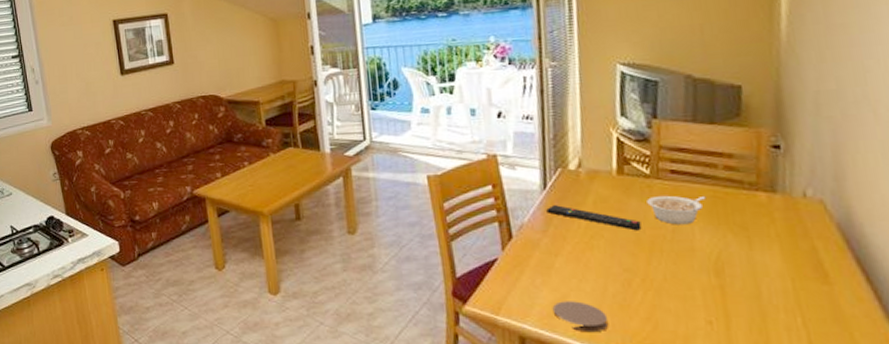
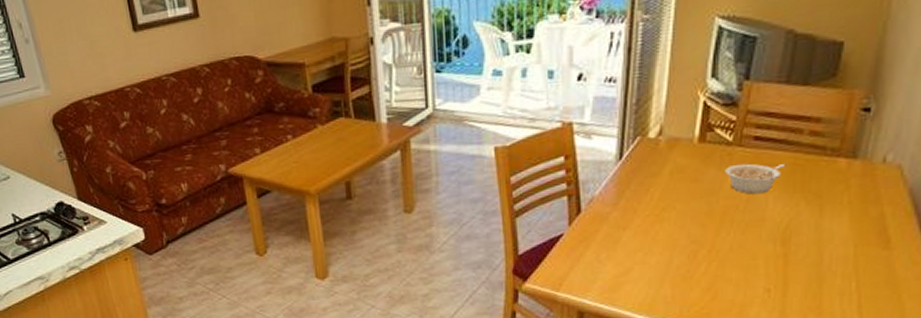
remote control: present [546,205,642,231] -> none [620,176,716,202]
coaster: present [552,301,608,333] -> none [614,274,669,305]

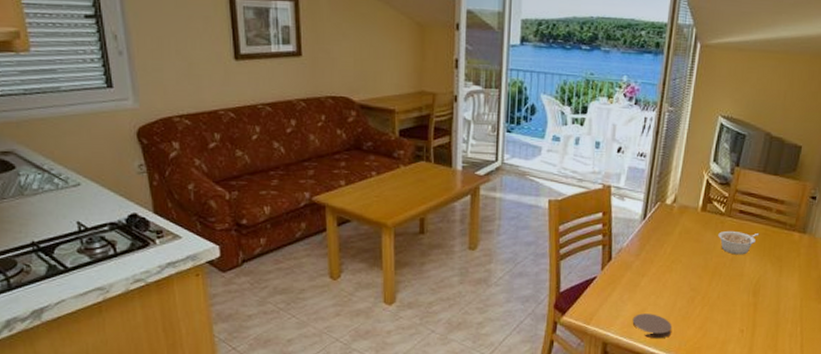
coaster: none [614,274,669,305] -> present [632,313,672,339]

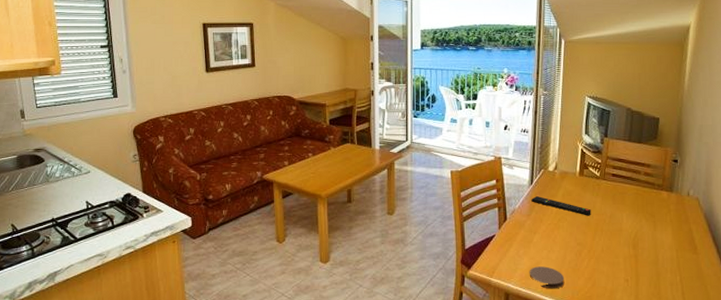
remote control: none [642,233,711,258] -> present [531,196,591,216]
legume: present [718,230,760,255] -> none [596,191,632,213]

